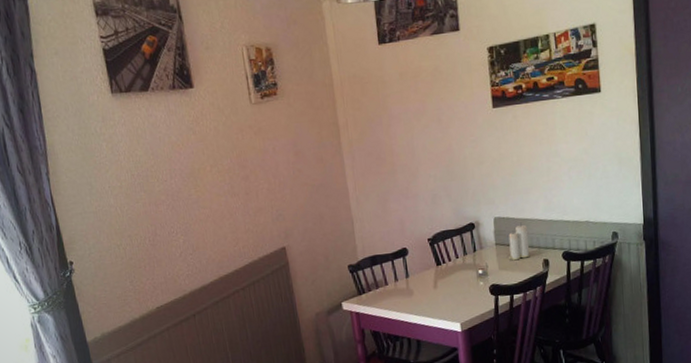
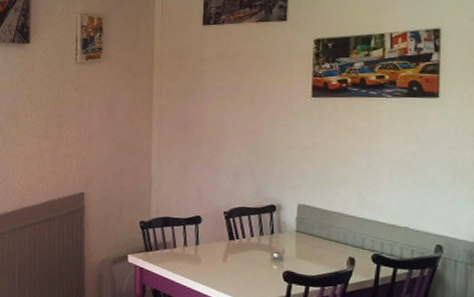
candle: present [508,223,529,261] -> none [308,215,334,252]

